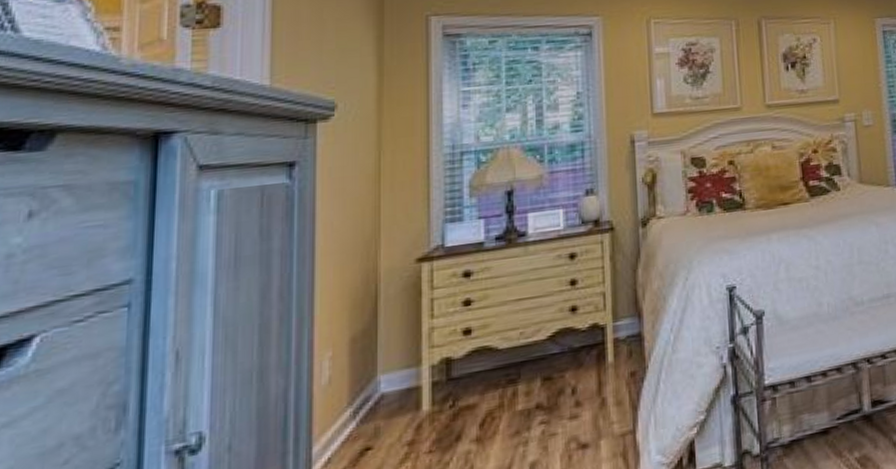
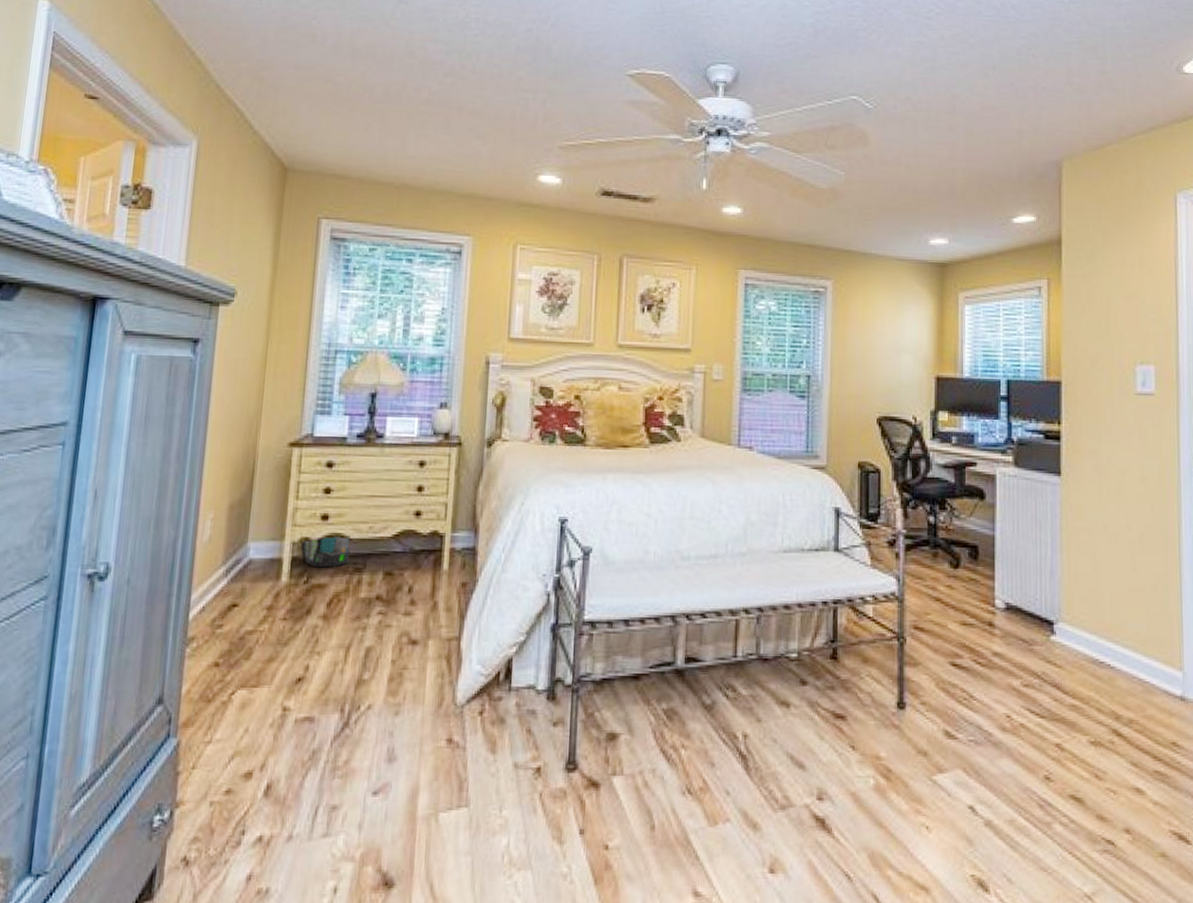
backpack: none [441,346,501,389] -> present [300,535,351,568]

